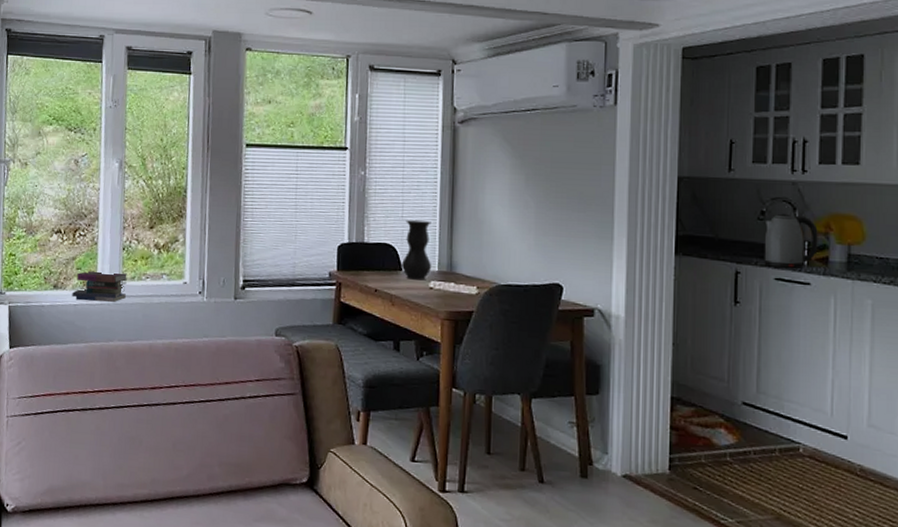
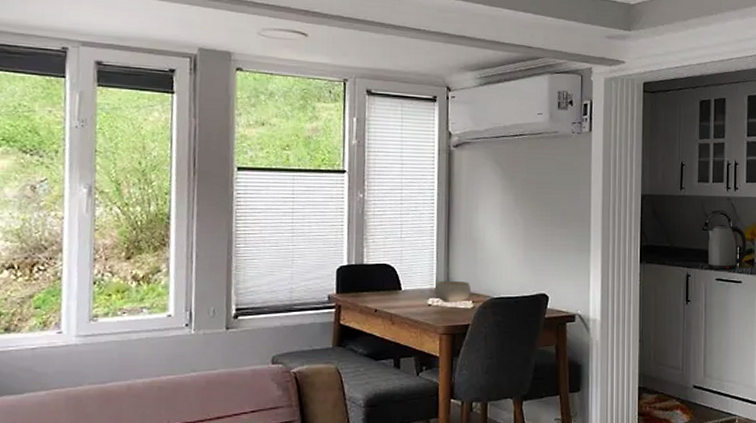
books: present [72,270,127,303] -> none [29,309,99,343]
vase: present [401,220,432,280] -> none [400,241,430,298]
bowl: none [436,263,476,287] -> present [434,280,472,302]

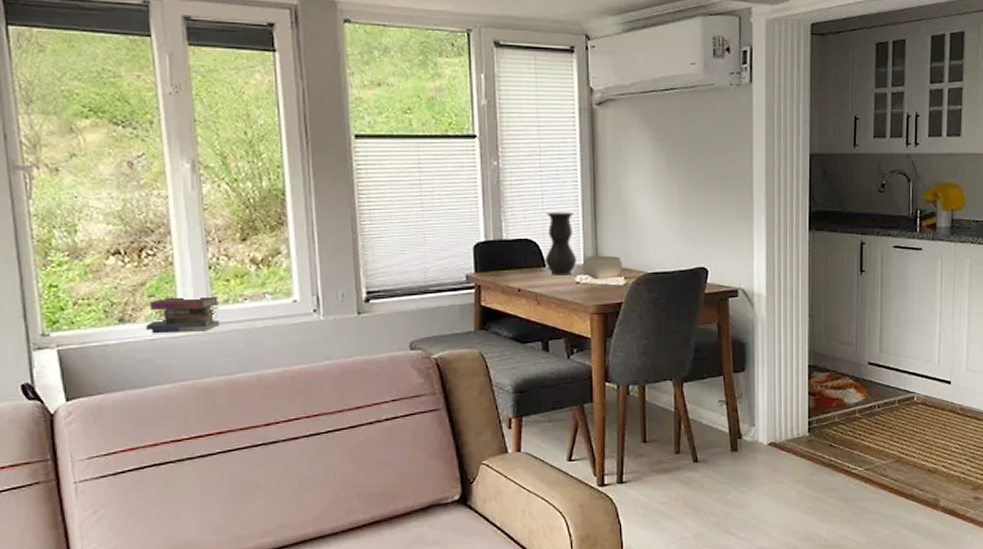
books: none [29,309,99,343] -> present [146,296,219,334]
vase: none [400,241,430,298] -> present [544,212,577,276]
kettle: present [707,224,747,270] -> none [884,185,928,236]

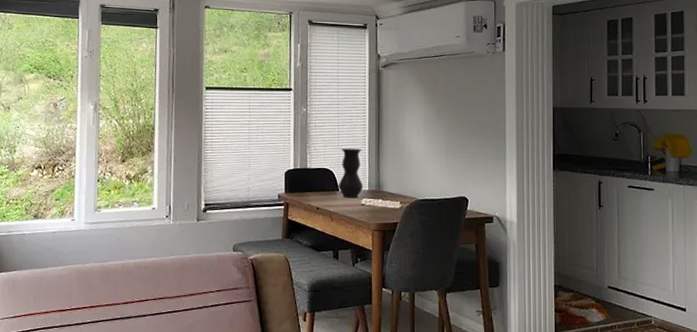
books: present [146,296,219,334] -> none [51,201,102,229]
bowl: present [582,255,623,279] -> none [367,183,399,203]

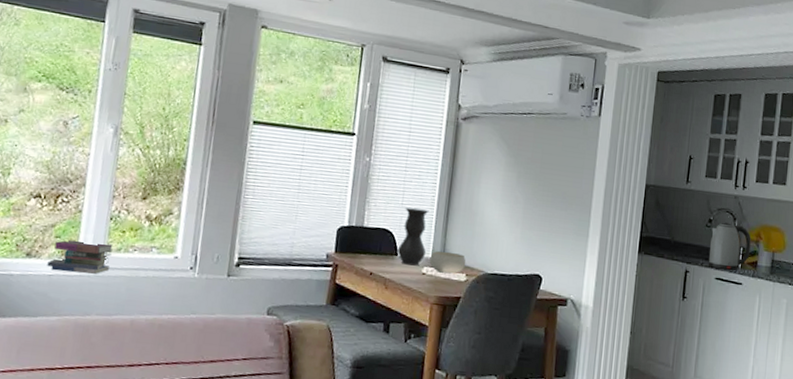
books: none [51,201,102,229] -> present [47,239,113,275]
bowl: none [367,183,399,203] -> present [429,251,466,274]
kettle: none [618,134,658,178] -> present [708,222,751,271]

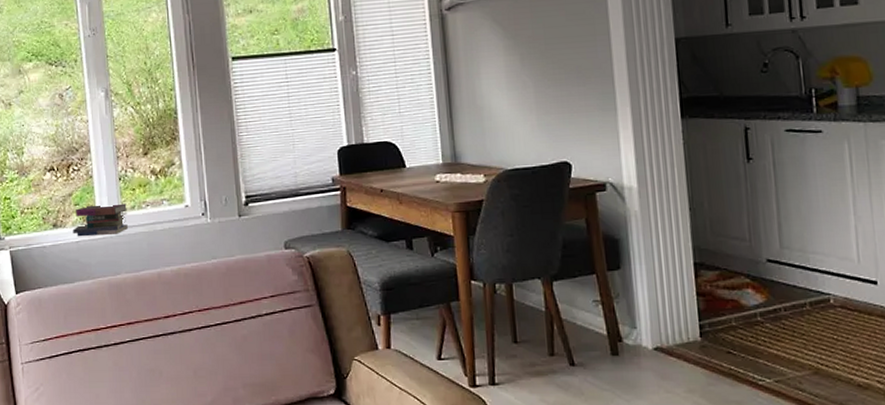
vase: present [397,207,429,266] -> none [404,114,436,175]
bowl: present [429,251,466,274] -> none [440,153,482,178]
kettle: present [708,222,751,271] -> none [769,62,826,119]

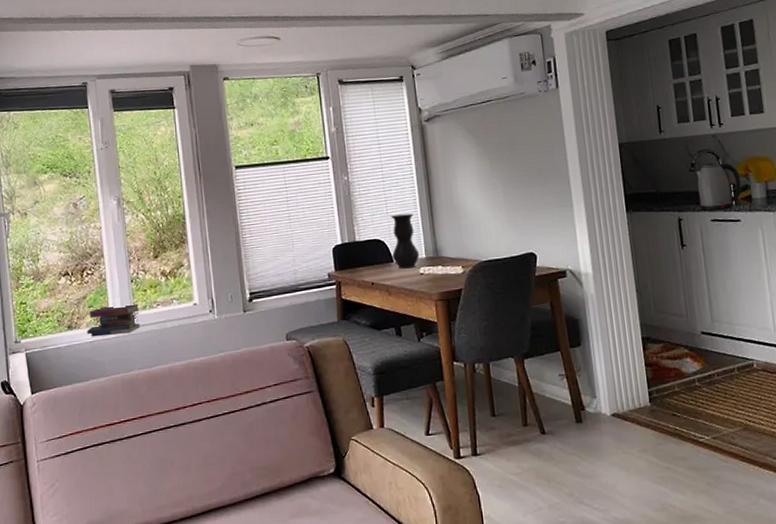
vase: none [404,114,436,175] -> present [390,214,420,269]
kettle: none [769,62,826,119] -> present [696,162,742,211]

